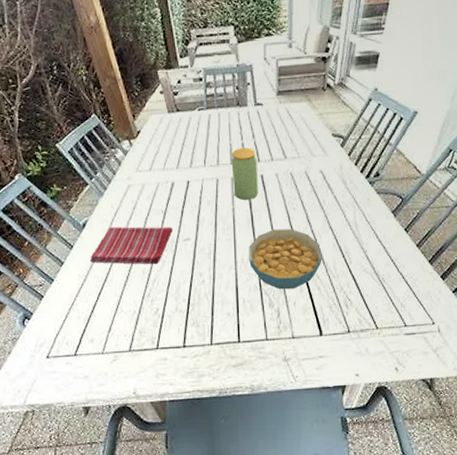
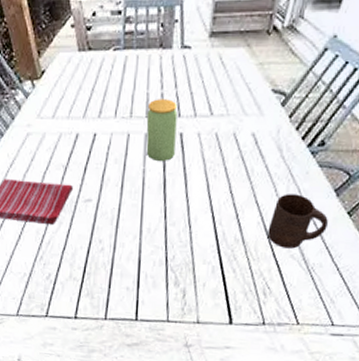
cereal bowl: present [249,229,322,290] -> none [156,198,243,269]
cup: none [343,218,390,264] -> present [267,194,328,249]

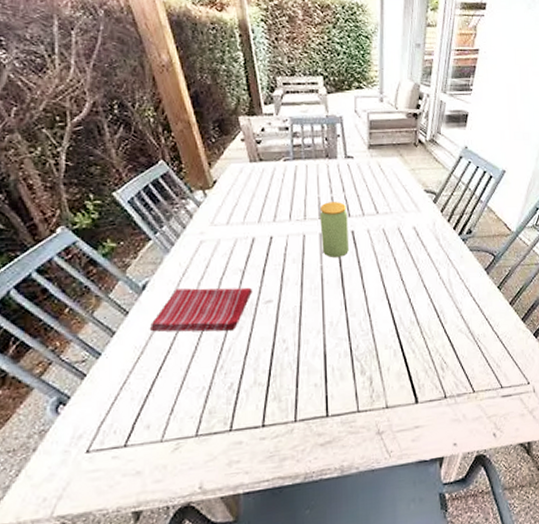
cup: present [267,194,328,249] -> none [437,276,484,324]

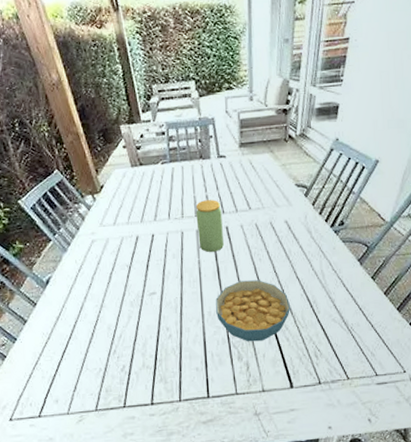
dish towel: present [150,287,252,332] -> none [54,281,138,321]
cereal bowl: none [338,288,417,355] -> present [216,280,290,342]

